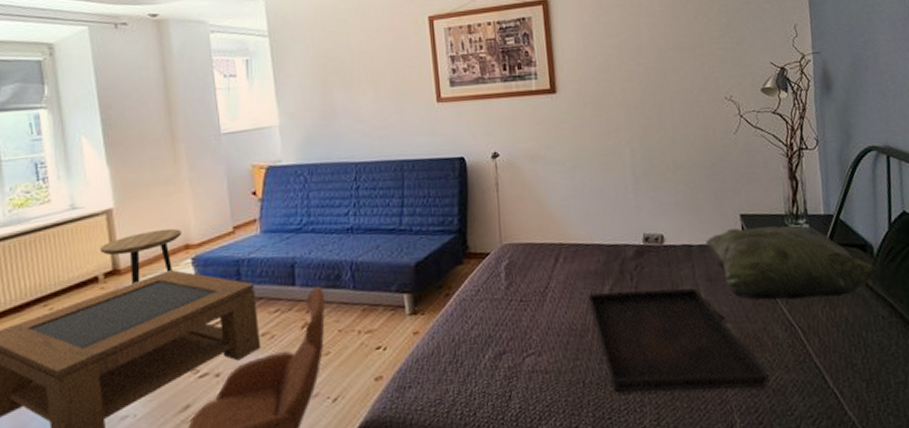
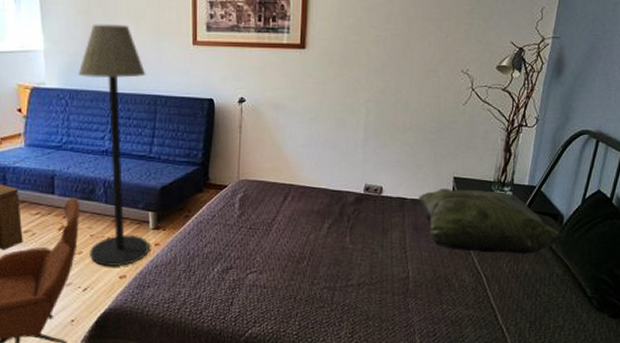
floor lamp: none [316,89,407,367] -> present [78,24,149,267]
serving tray: present [587,286,771,393] -> none [307,229,451,319]

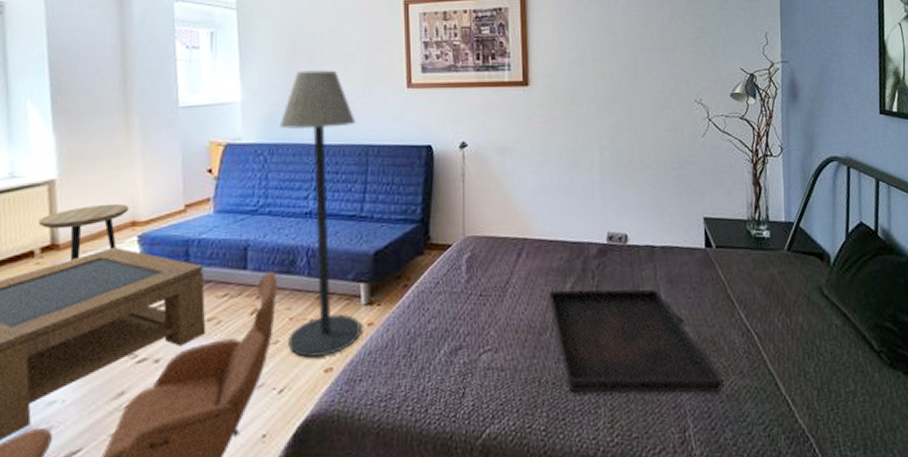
serving tray: none [307,229,451,319] -> present [548,288,725,394]
cushion: present [419,189,563,254] -> none [669,231,834,305]

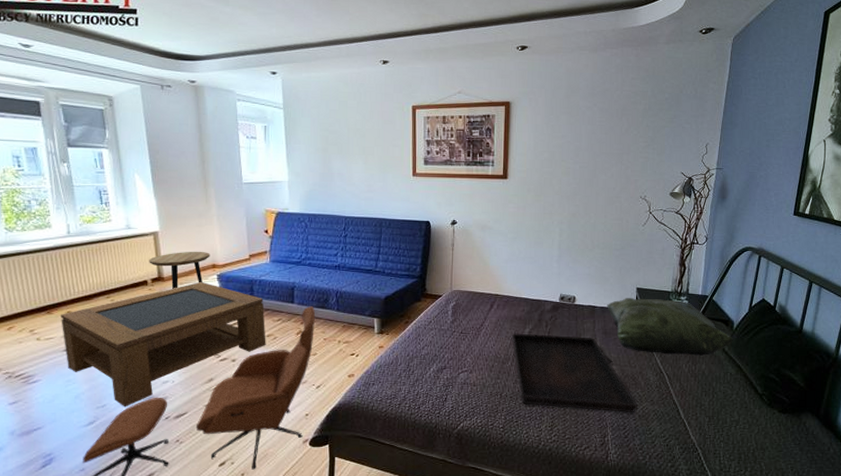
floor lamp: present [279,70,361,358] -> none [316,159,374,367]
cushion: none [669,231,834,305] -> present [607,298,734,356]

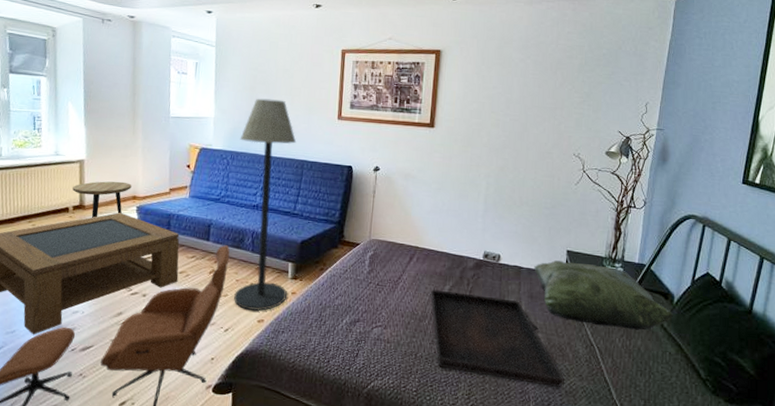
floor lamp: none [316,159,374,367] -> present [234,98,297,312]

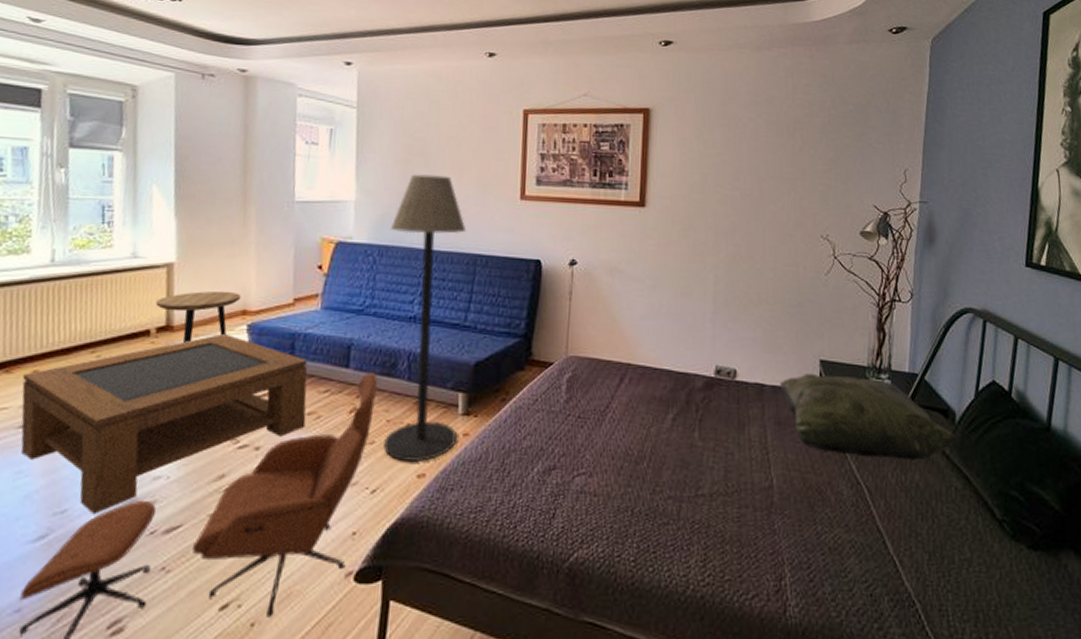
serving tray: present [430,289,565,388] -> none [648,420,828,544]

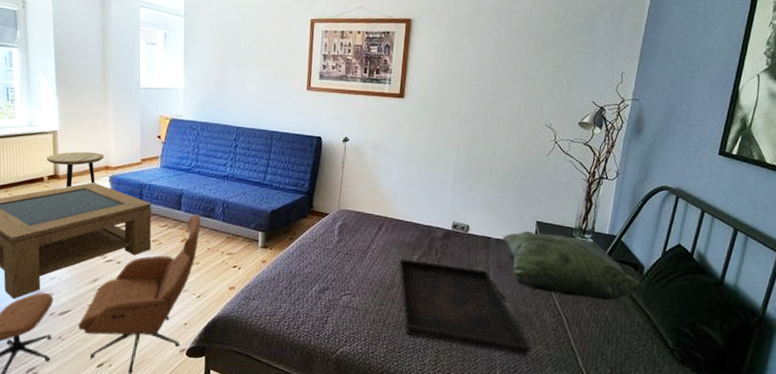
floor lamp: present [384,174,467,463] -> none [205,69,266,279]
serving tray: none [648,420,828,544] -> present [398,259,532,356]

